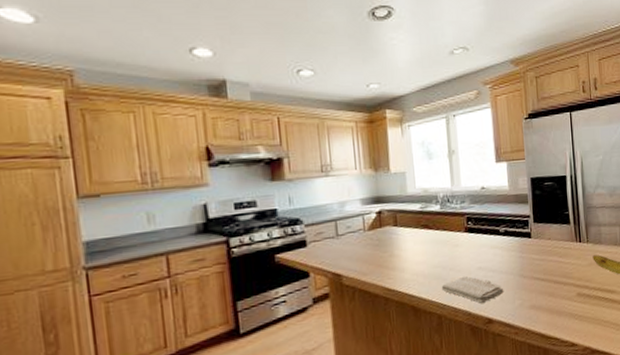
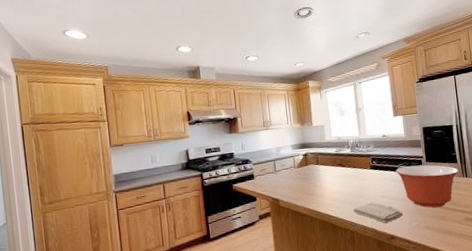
mixing bowl: none [496,226,572,282] -> present [395,165,459,208]

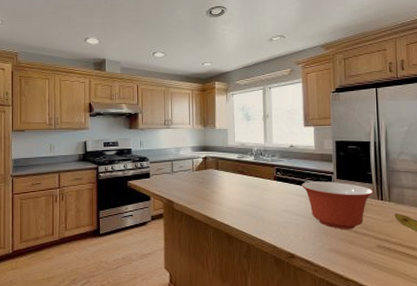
washcloth: present [353,202,403,224] -> none [251,215,307,241]

